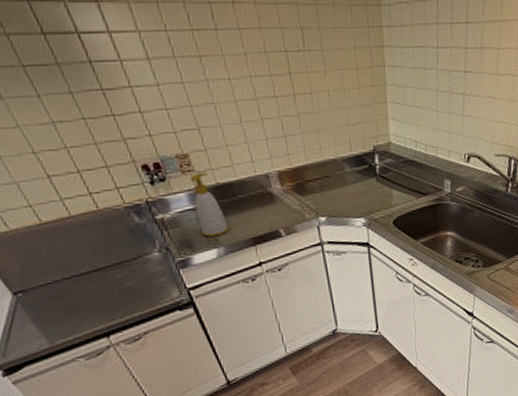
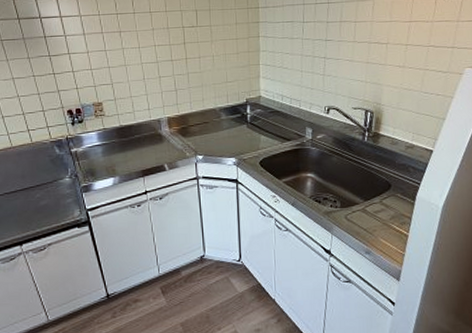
soap bottle: present [190,172,230,237] -> none [101,117,125,168]

